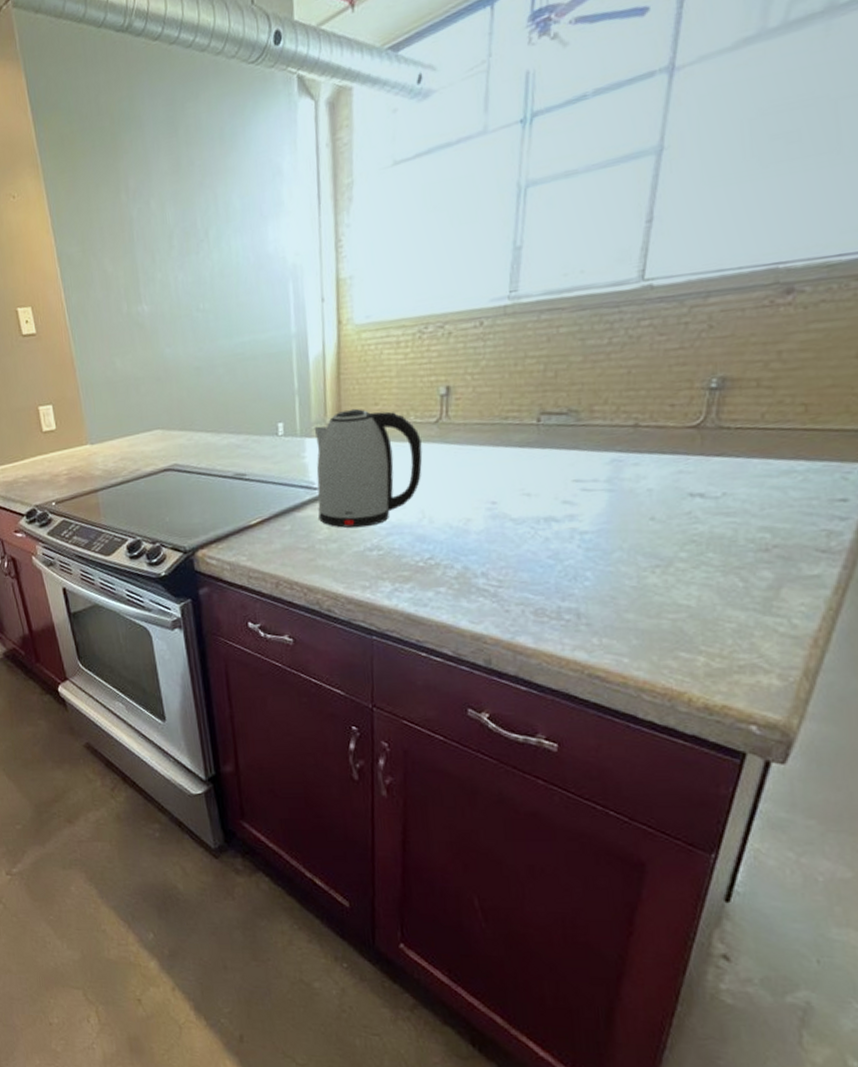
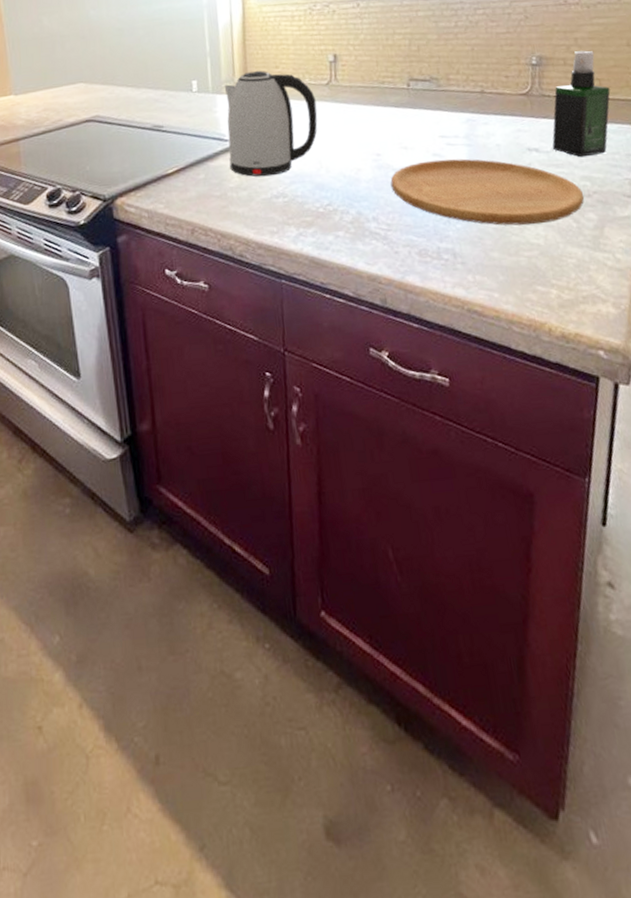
cutting board: none [506,506,760,584] -> present [390,158,585,226]
spray bottle: none [723,366,820,504] -> present [552,50,611,158]

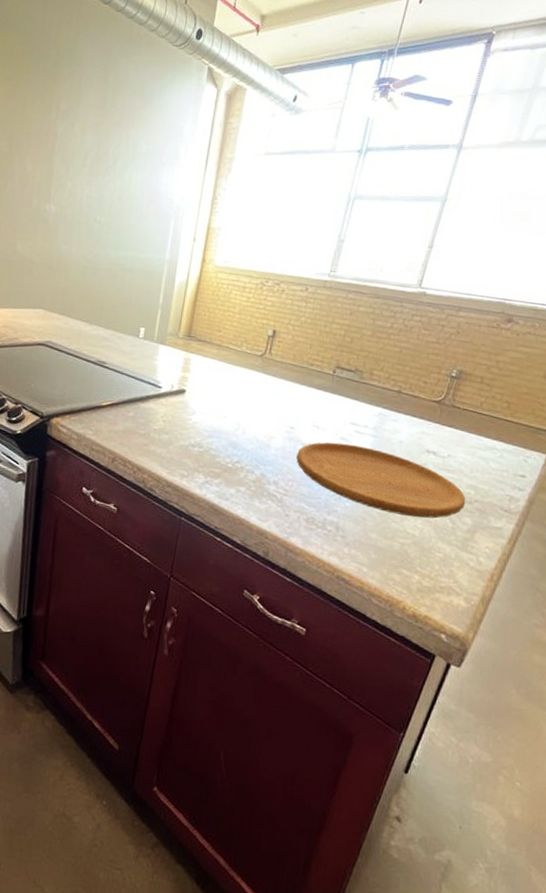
kettle: present [224,70,318,177] -> none [158,330,248,427]
spray bottle: present [552,50,611,158] -> none [449,373,516,469]

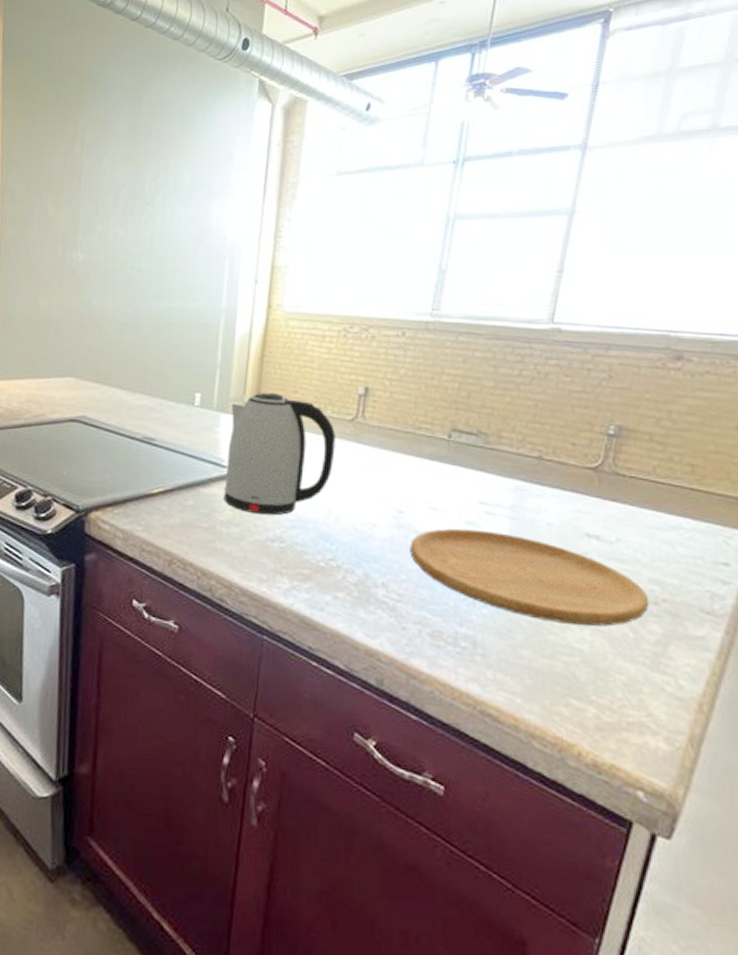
kettle: none [158,330,248,427] -> present [224,392,336,516]

